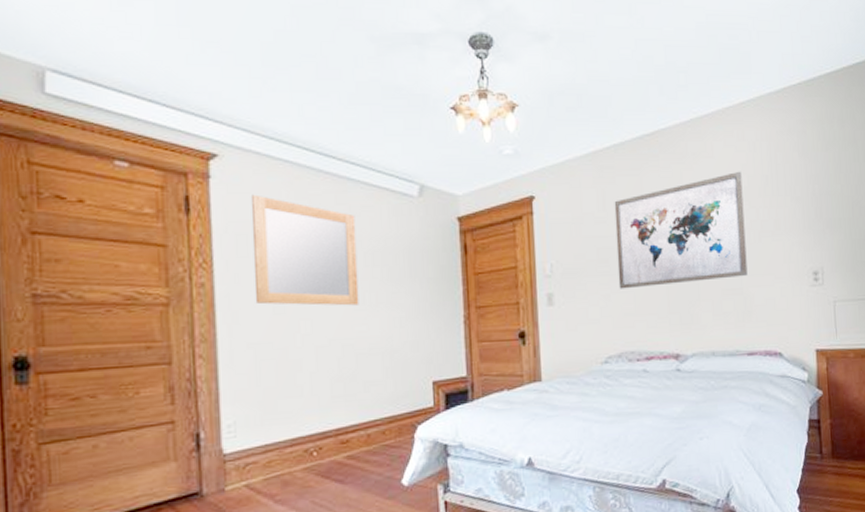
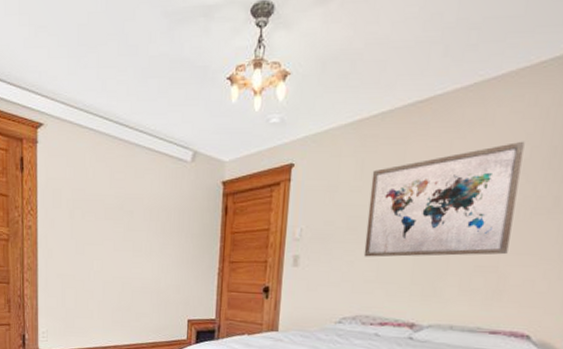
home mirror: present [250,194,359,306] -> none [64,157,140,252]

